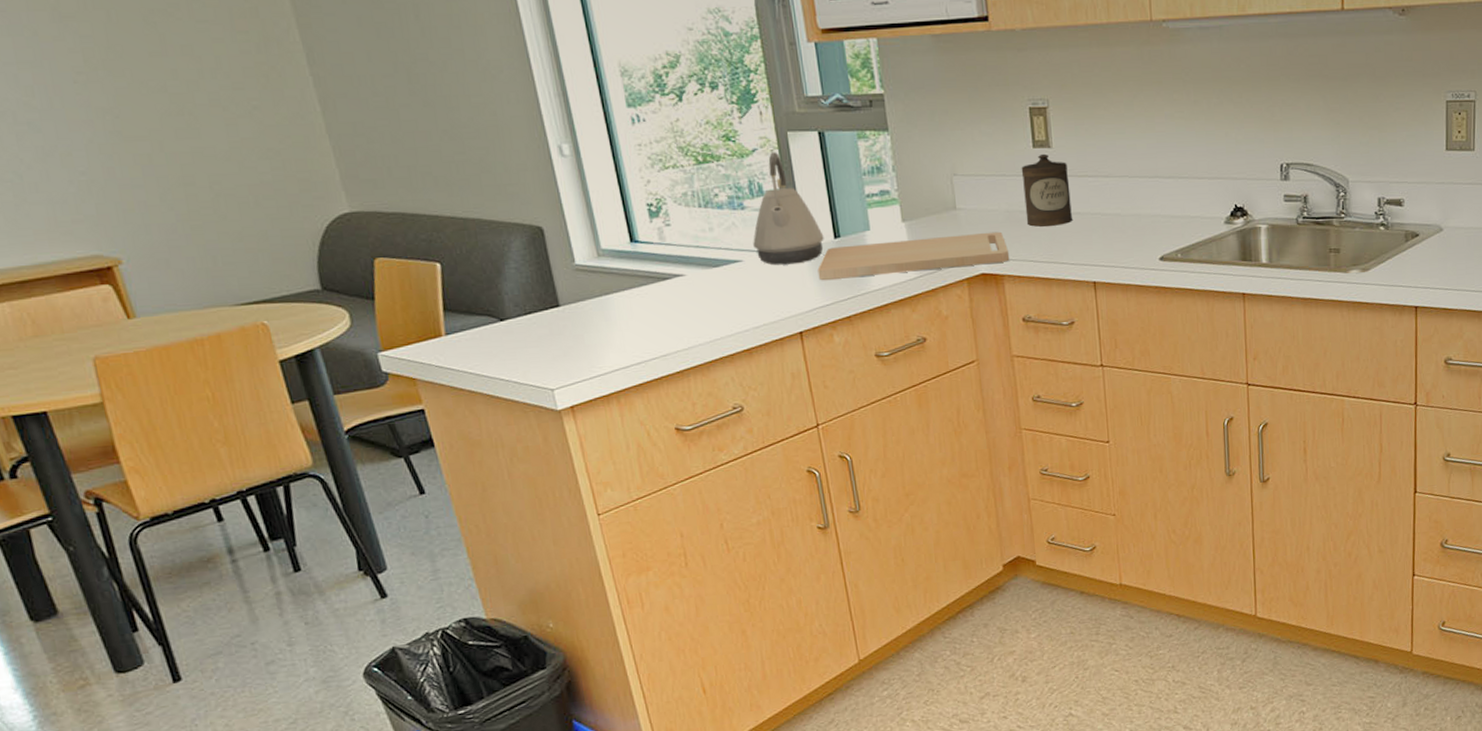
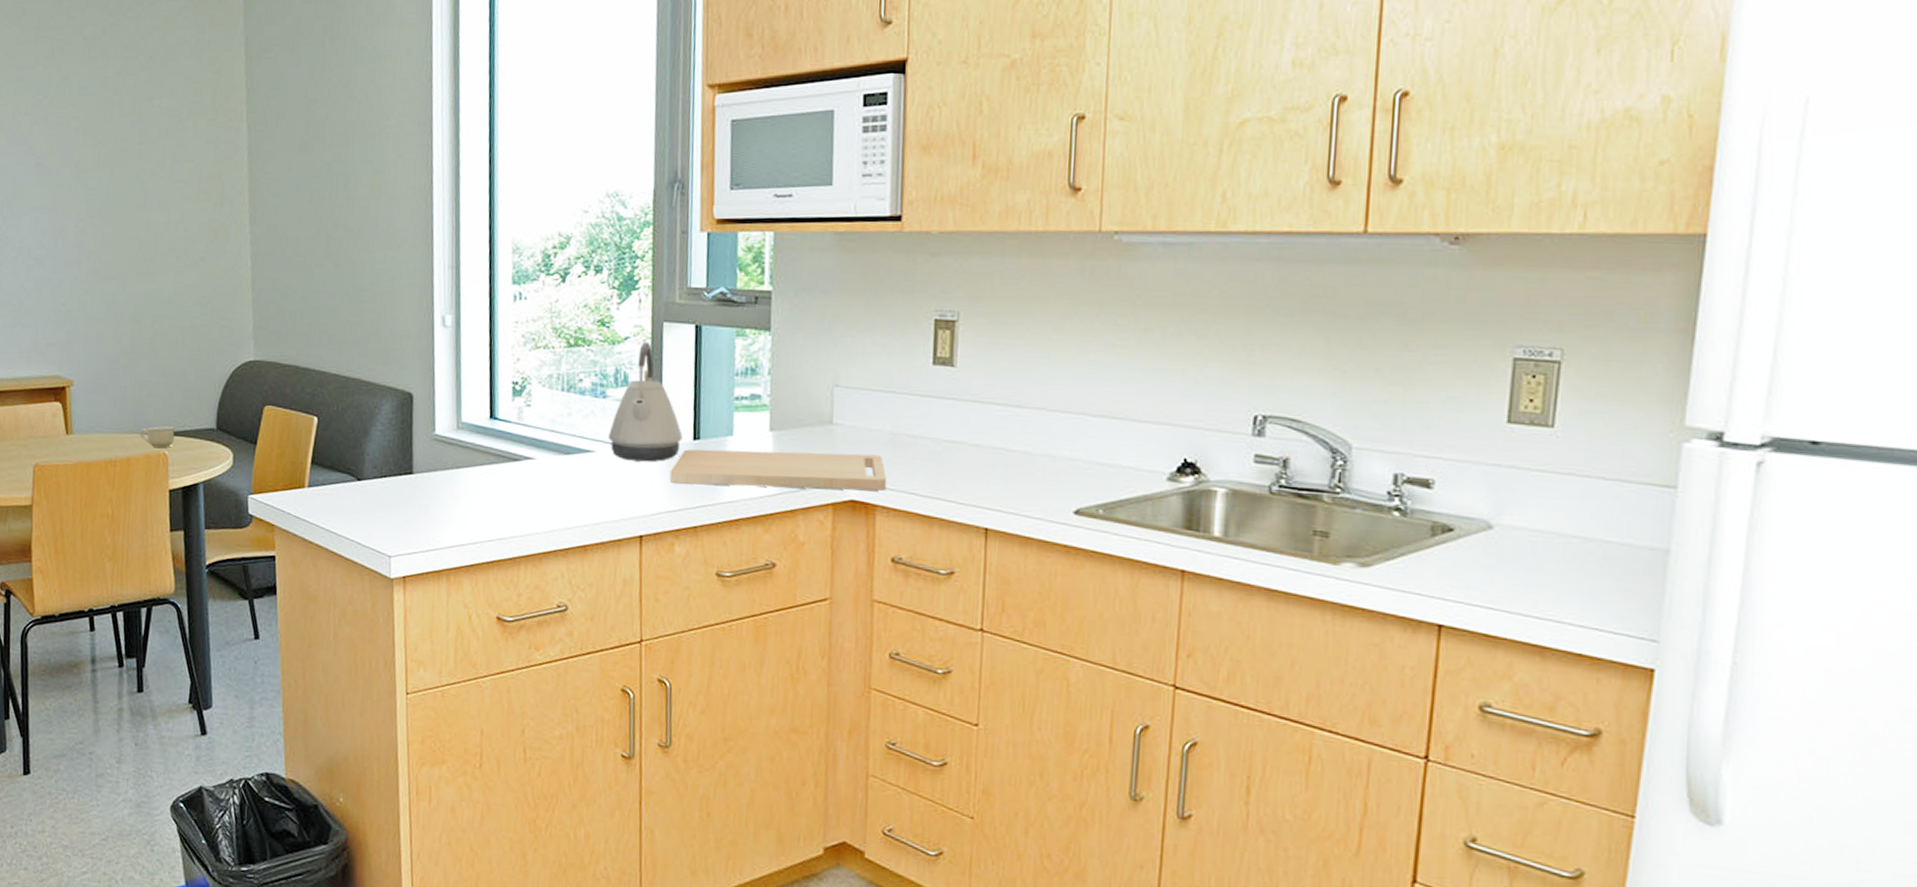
cup: none [225,294,272,319] -> present [139,426,175,449]
canister: present [1021,153,1072,227] -> none [912,372,972,457]

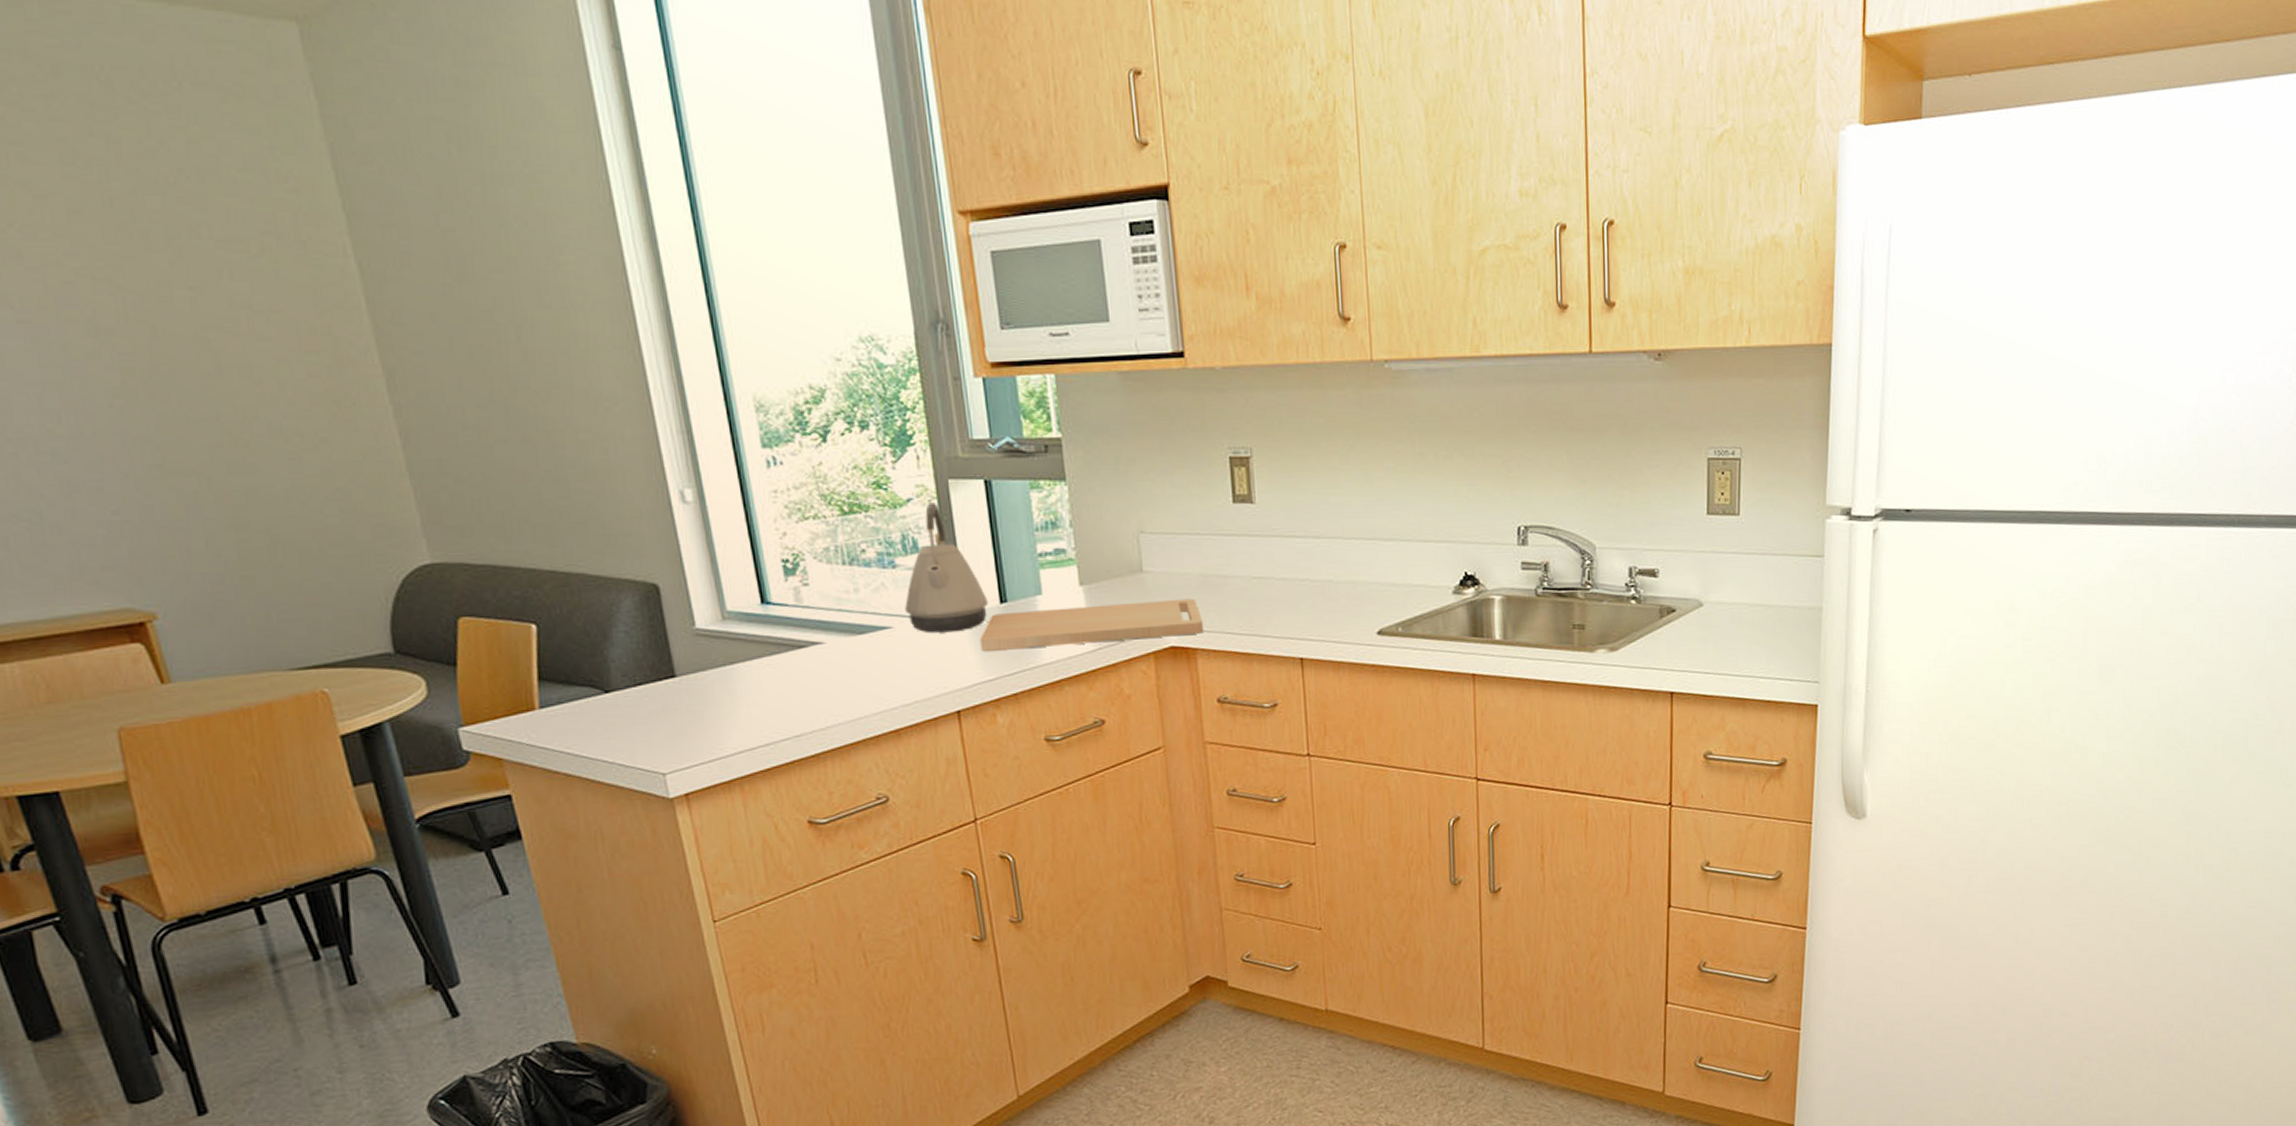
cup: present [139,426,175,449] -> none [278,657,334,687]

